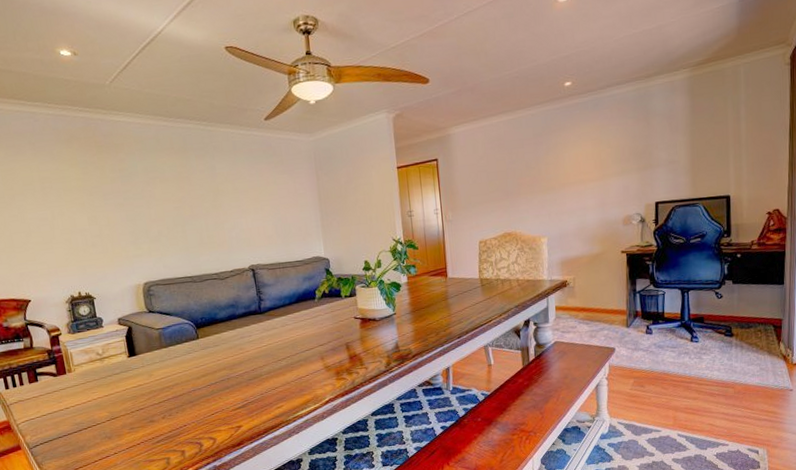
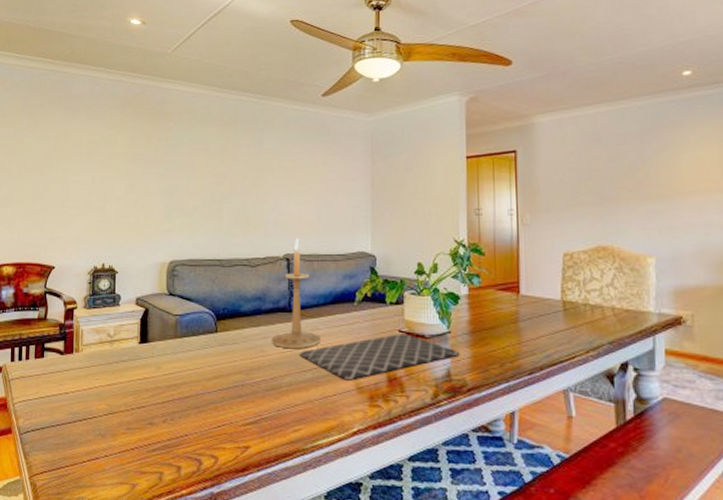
candlestick: none [247,251,290,345] -> present [271,238,321,349]
placemat: none [273,319,405,362] -> present [299,334,460,379]

